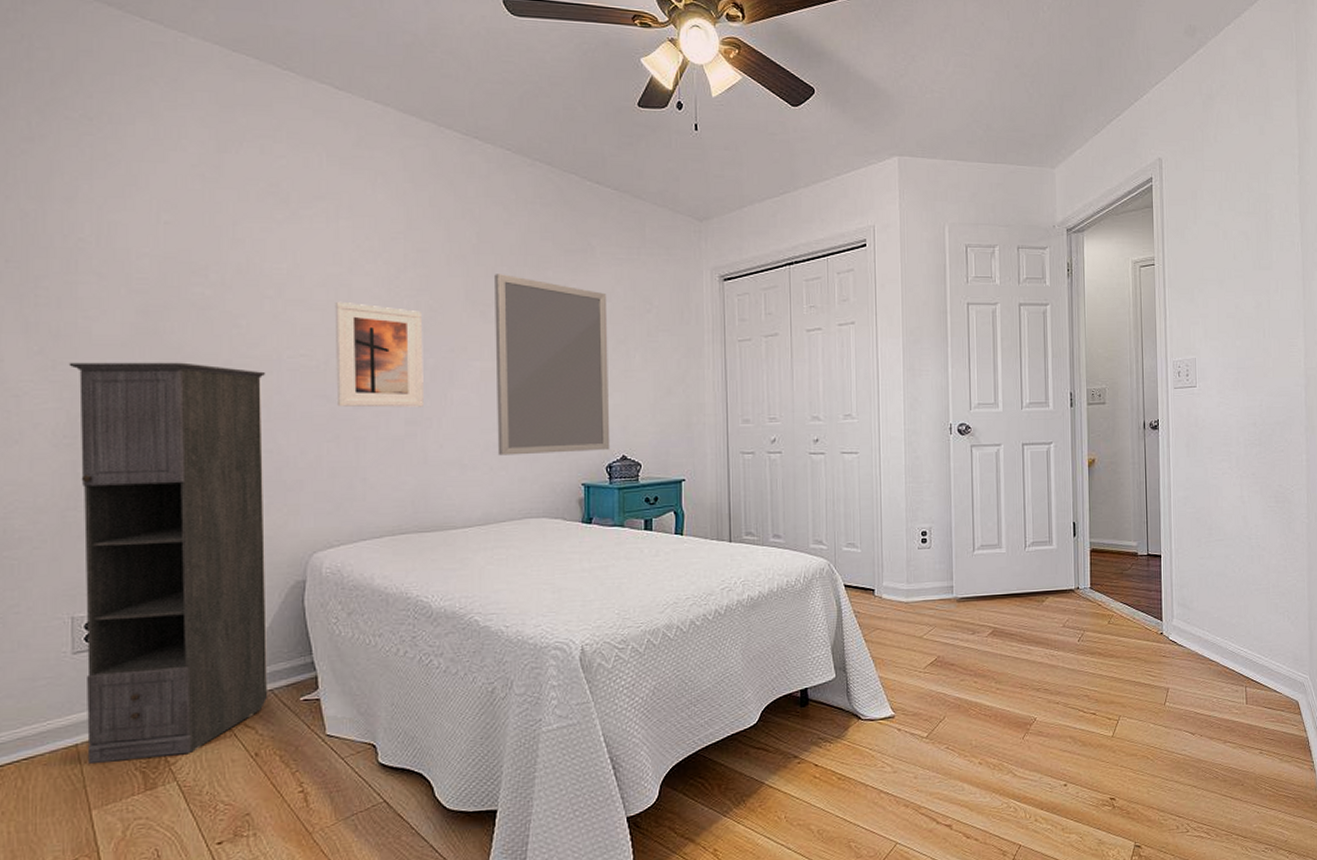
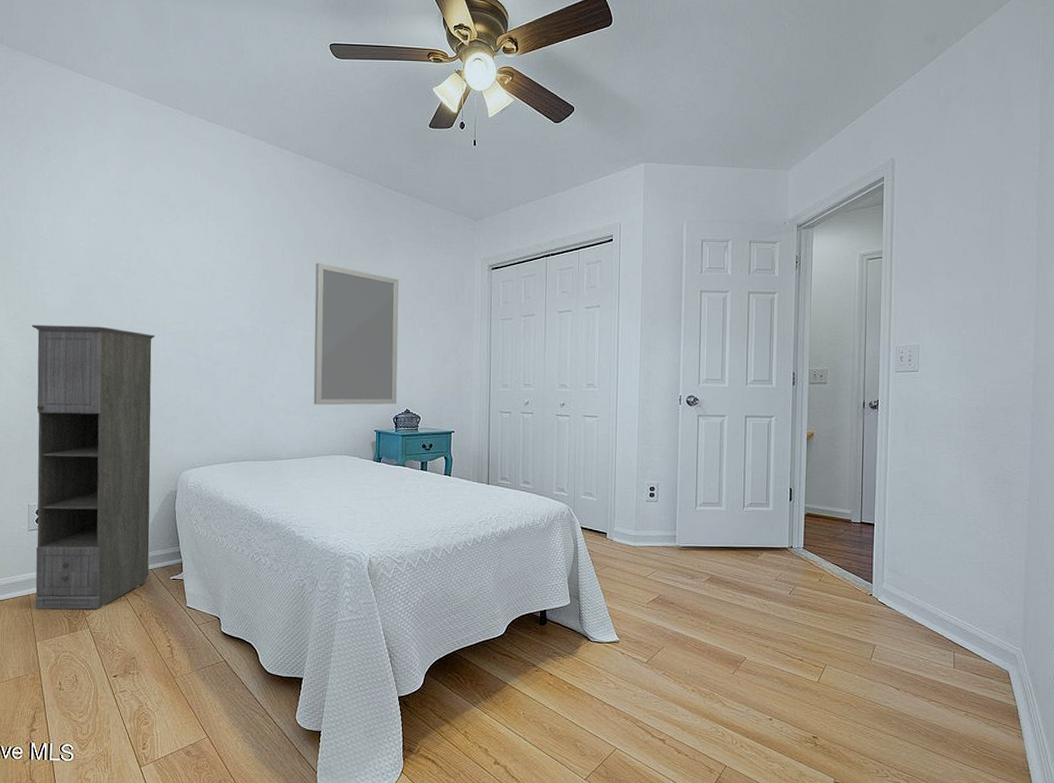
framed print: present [334,301,424,408] -> none [202,283,263,365]

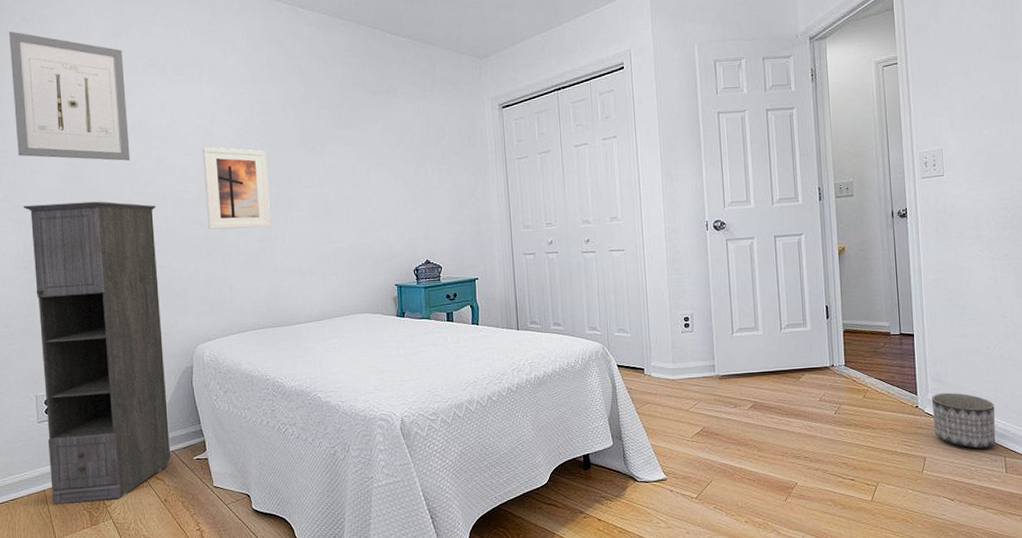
wall art: none [31,158,136,290] -> present [9,31,130,161]
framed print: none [202,283,263,365] -> present [202,146,271,230]
home mirror: present [313,263,399,405] -> none [319,116,417,264]
planter: none [886,583,949,642] -> present [932,392,996,448]

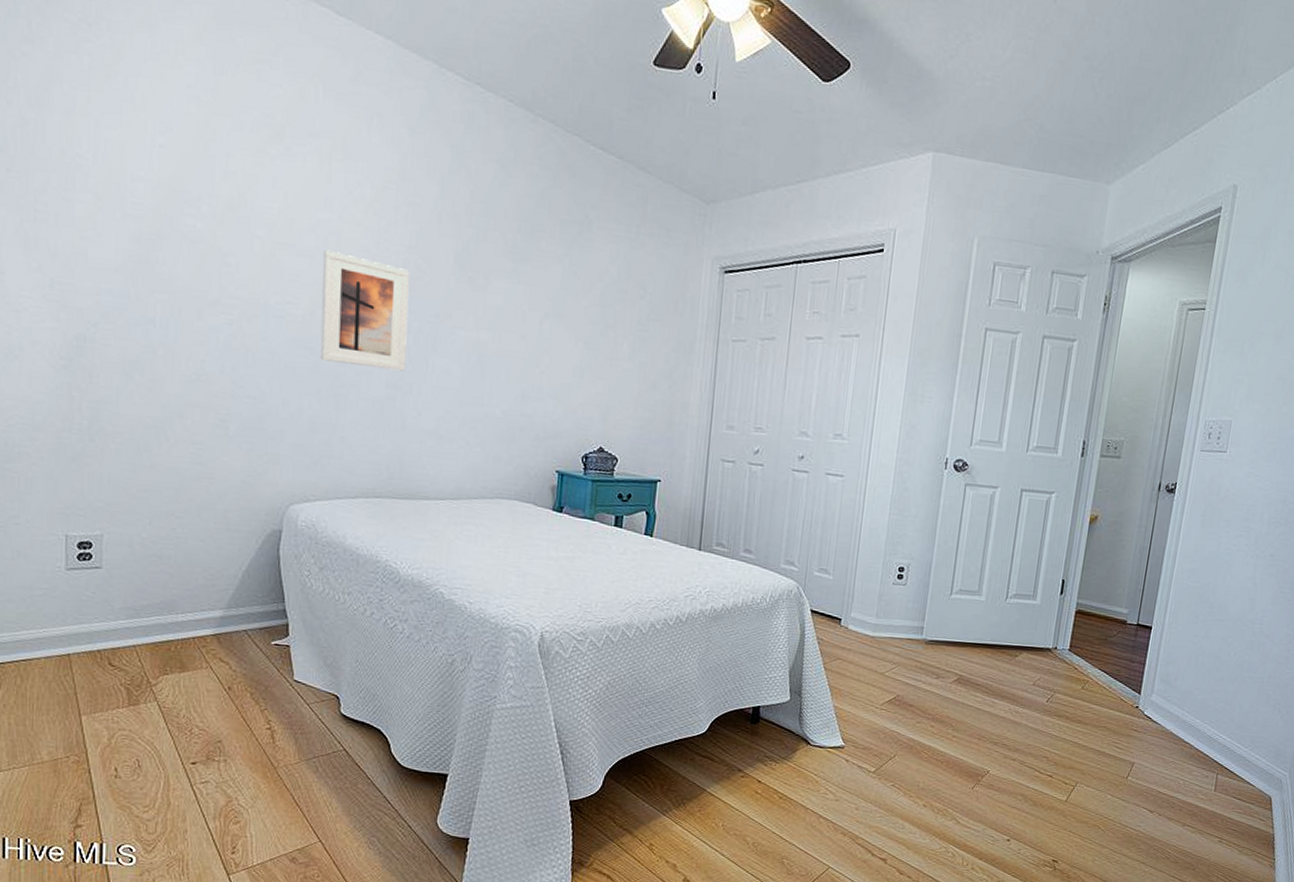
wall art: present [9,31,130,161] -> none [61,34,225,249]
storage cabinet: present [23,201,171,504] -> none [65,283,252,679]
planter: present [932,392,996,448] -> none [1149,695,1221,762]

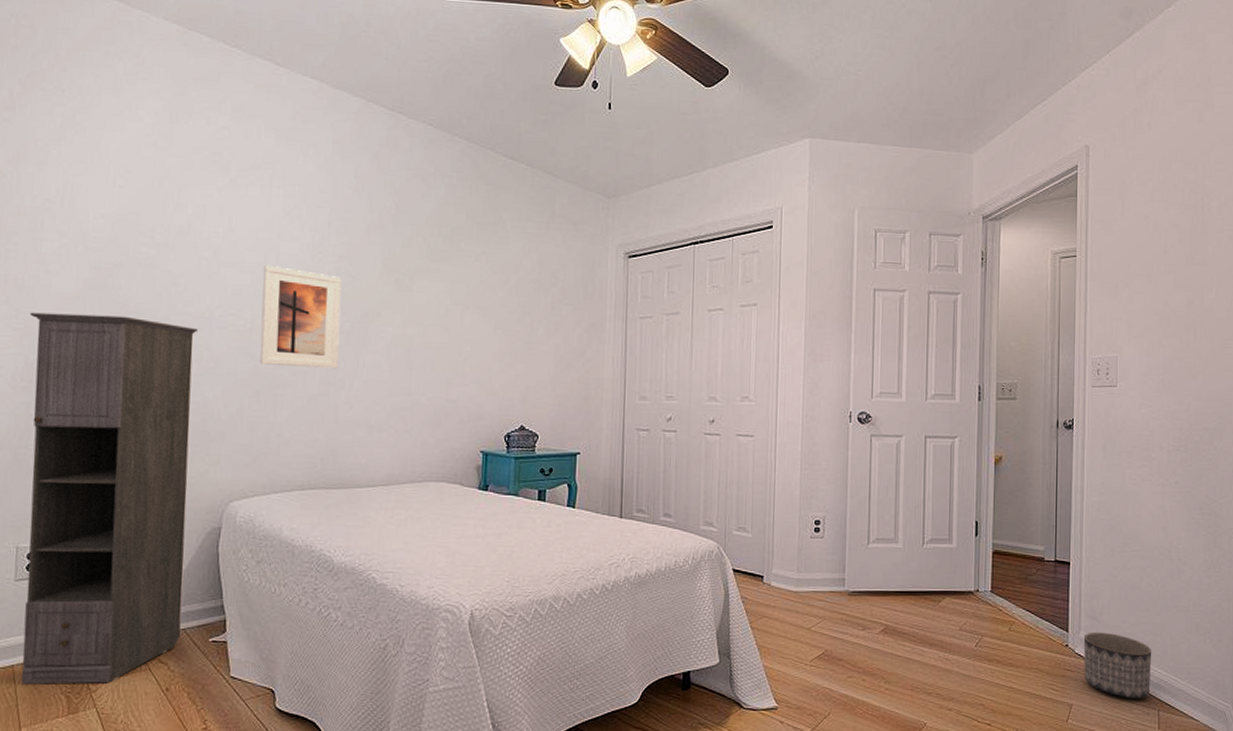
storage cabinet: none [65,283,252,679] -> present [21,312,197,685]
planter: none [1149,695,1221,762] -> present [1084,632,1152,699]

